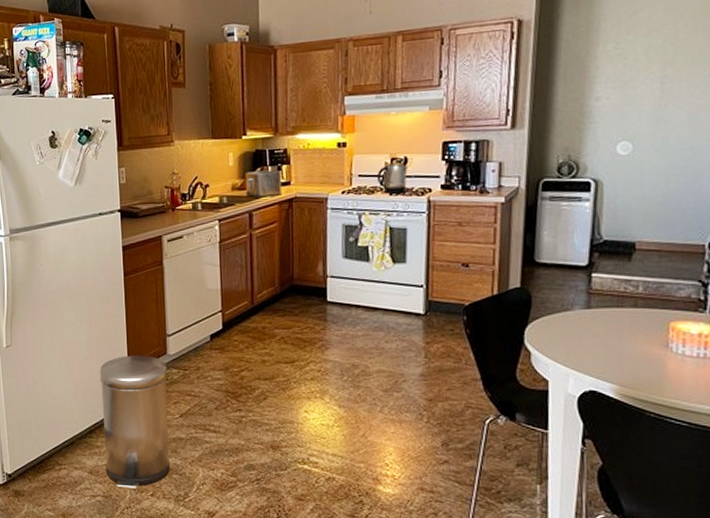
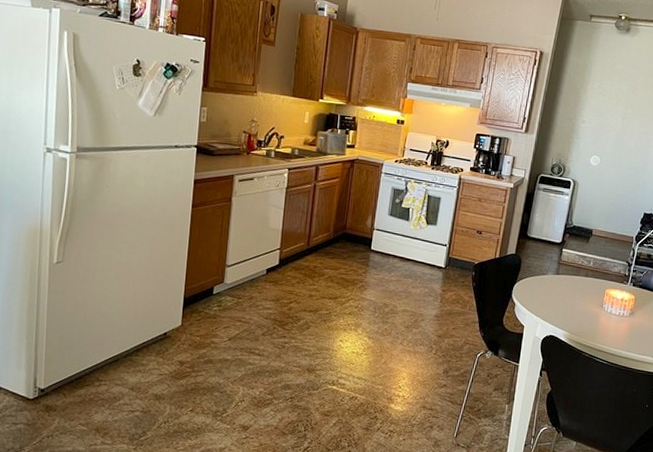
pedal bin: present [99,355,170,490] -> none [148,281,222,405]
kettle: present [376,162,408,194] -> none [423,143,448,169]

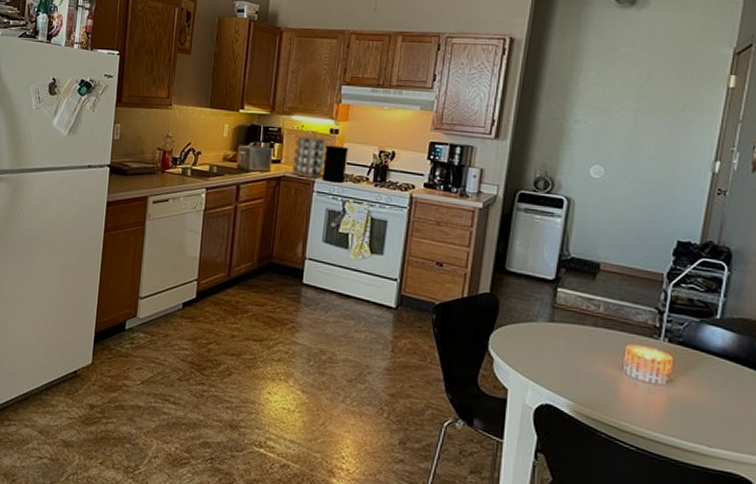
spice rack: none [363,120,396,162] -> present [291,130,329,178]
canister: none [389,133,412,166] -> present [322,145,349,183]

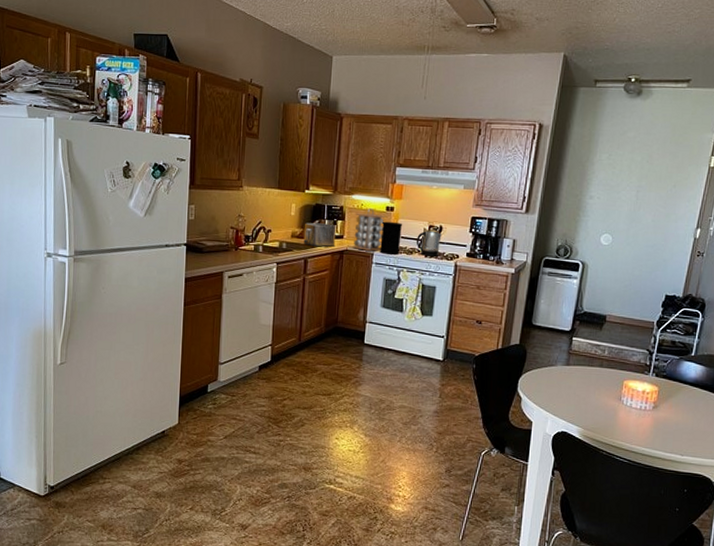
kettle: none [364,155,394,186] -> present [416,229,442,256]

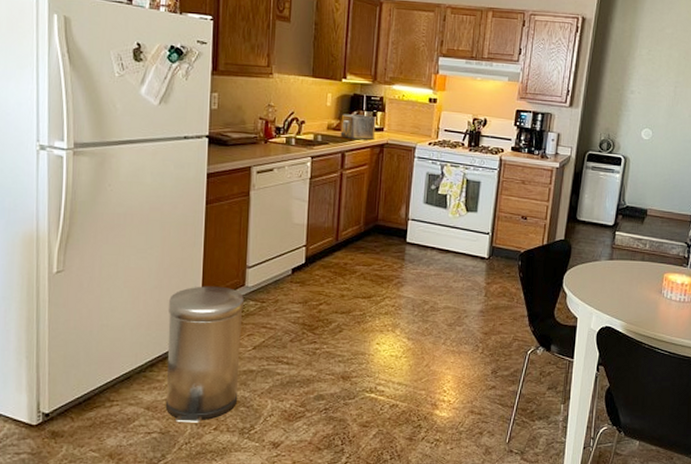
pedal bin: none [149,379,216,503] -> present [166,286,244,424]
spice rack: present [352,208,385,251] -> none [393,100,428,145]
canister: present [380,221,403,255] -> none [422,113,447,148]
kettle: present [416,229,442,256] -> none [459,122,486,150]

